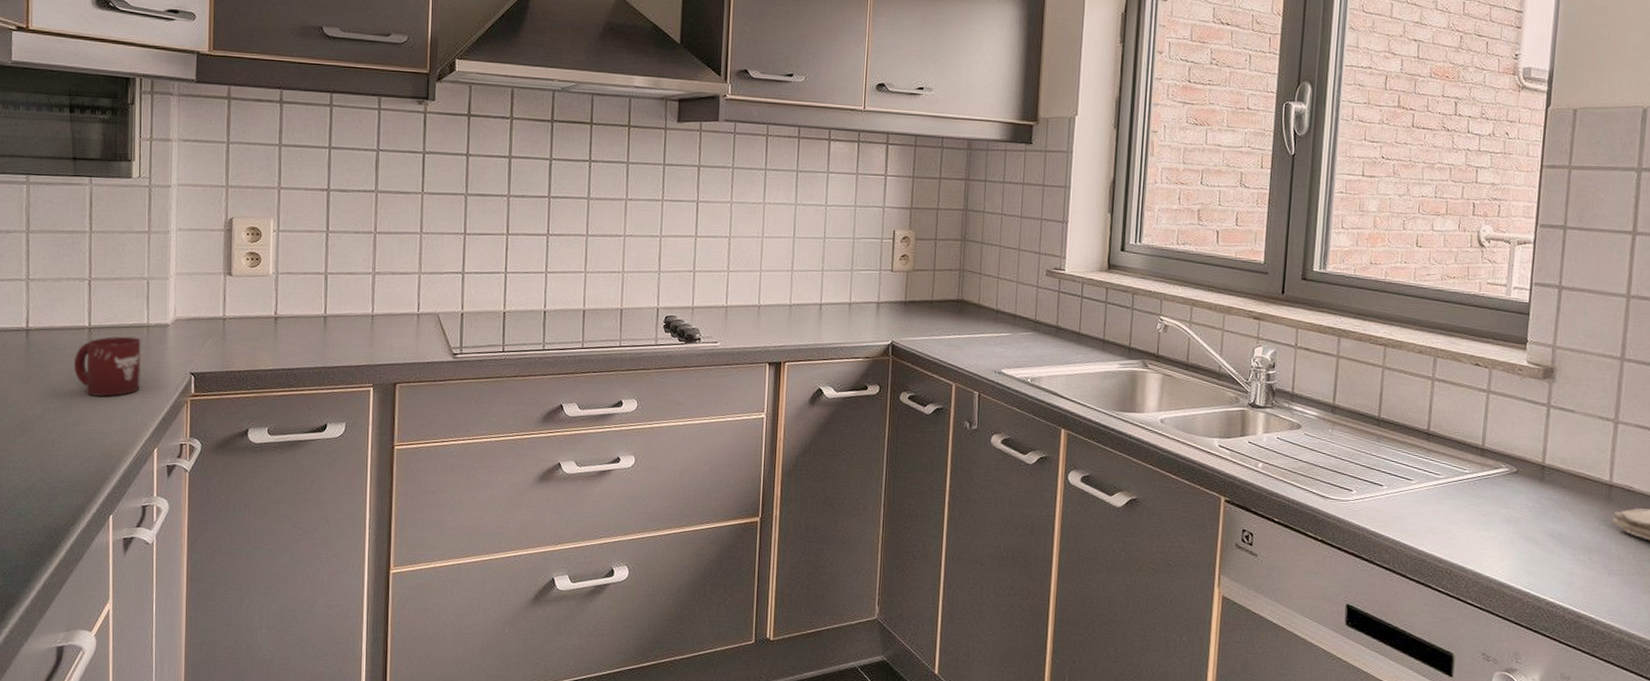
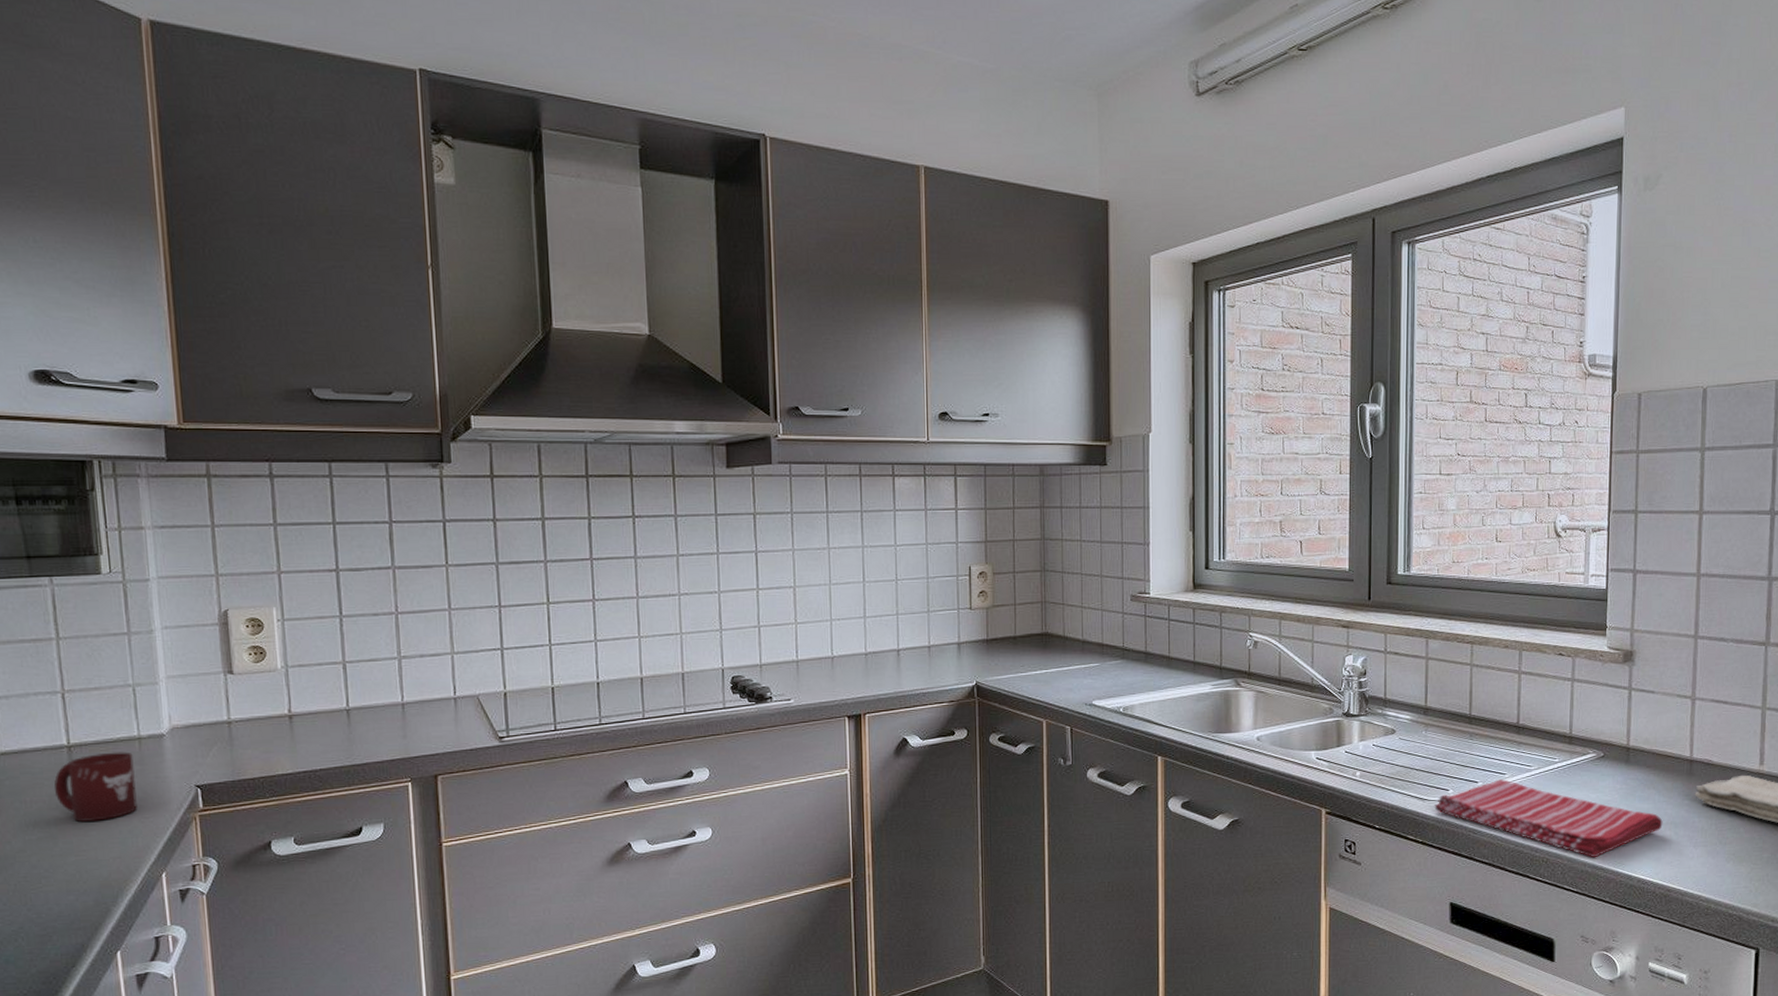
dish towel: none [1336,485,1577,575] -> present [1434,779,1663,858]

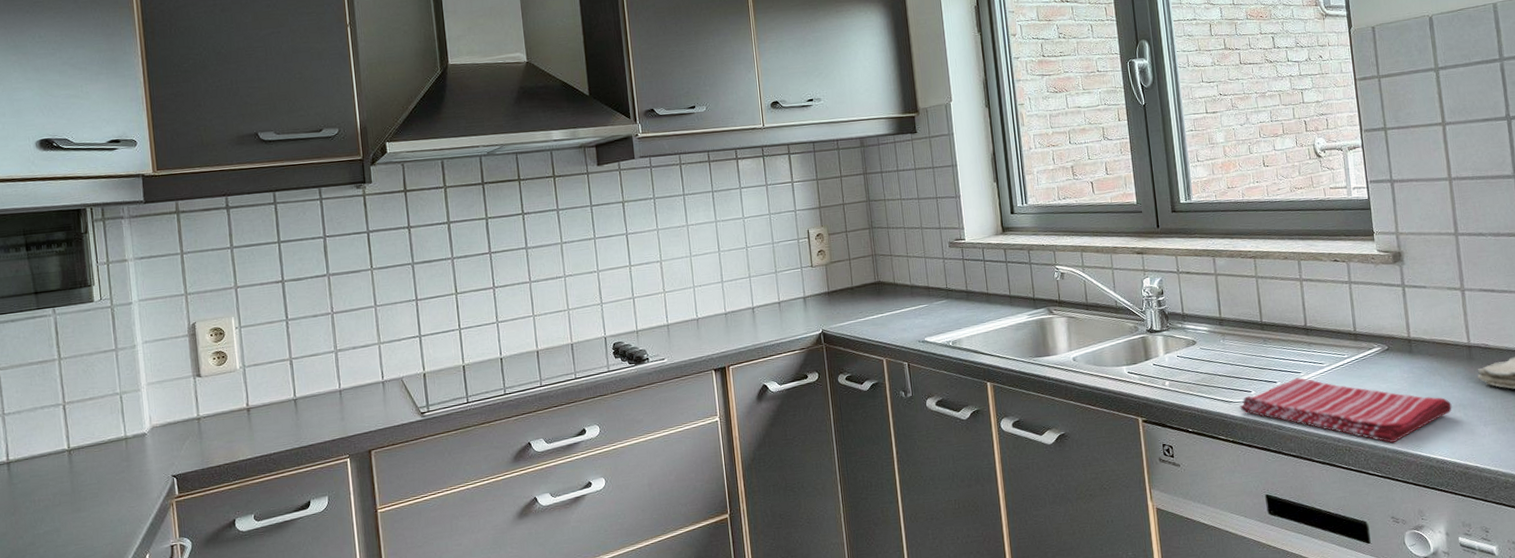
cup: present [53,752,137,823] -> none [57,451,125,516]

